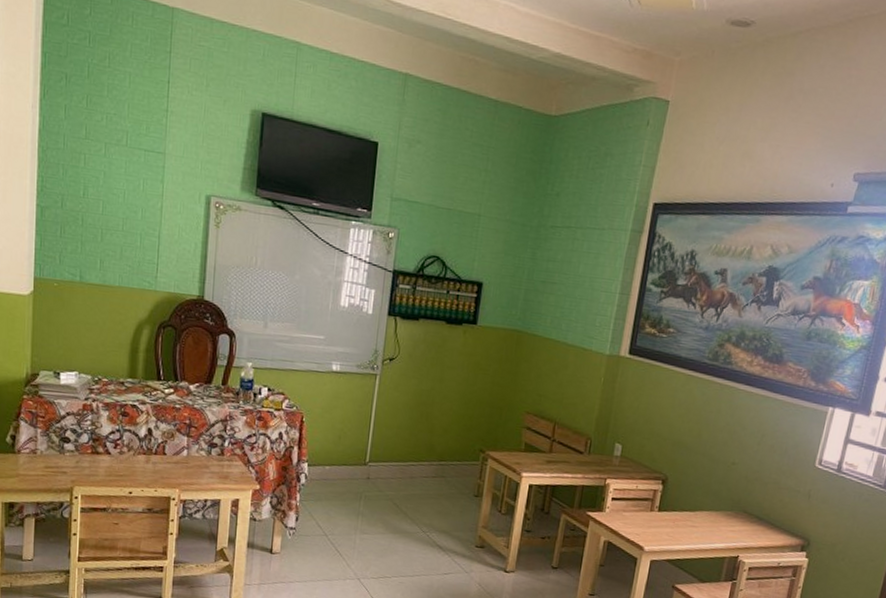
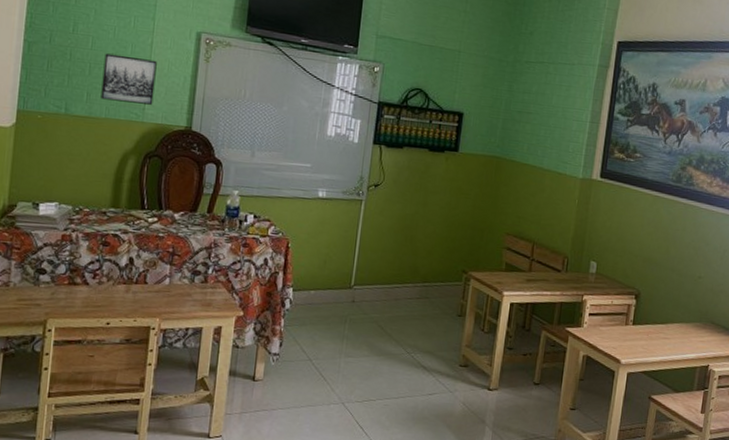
wall art: none [114,218,167,273] -> present [100,53,157,105]

